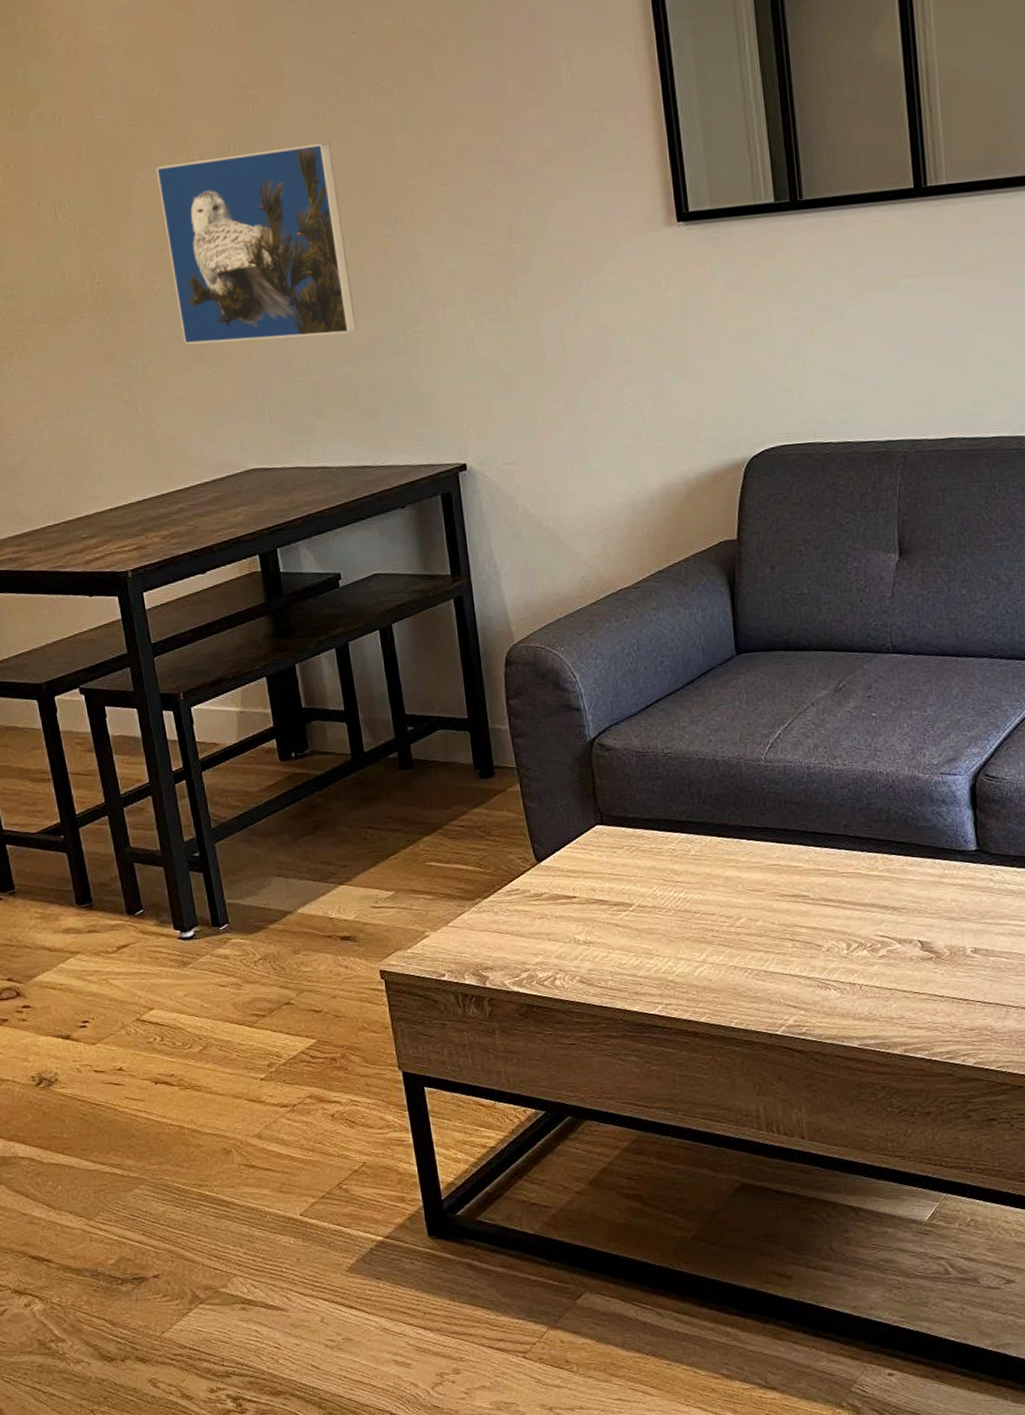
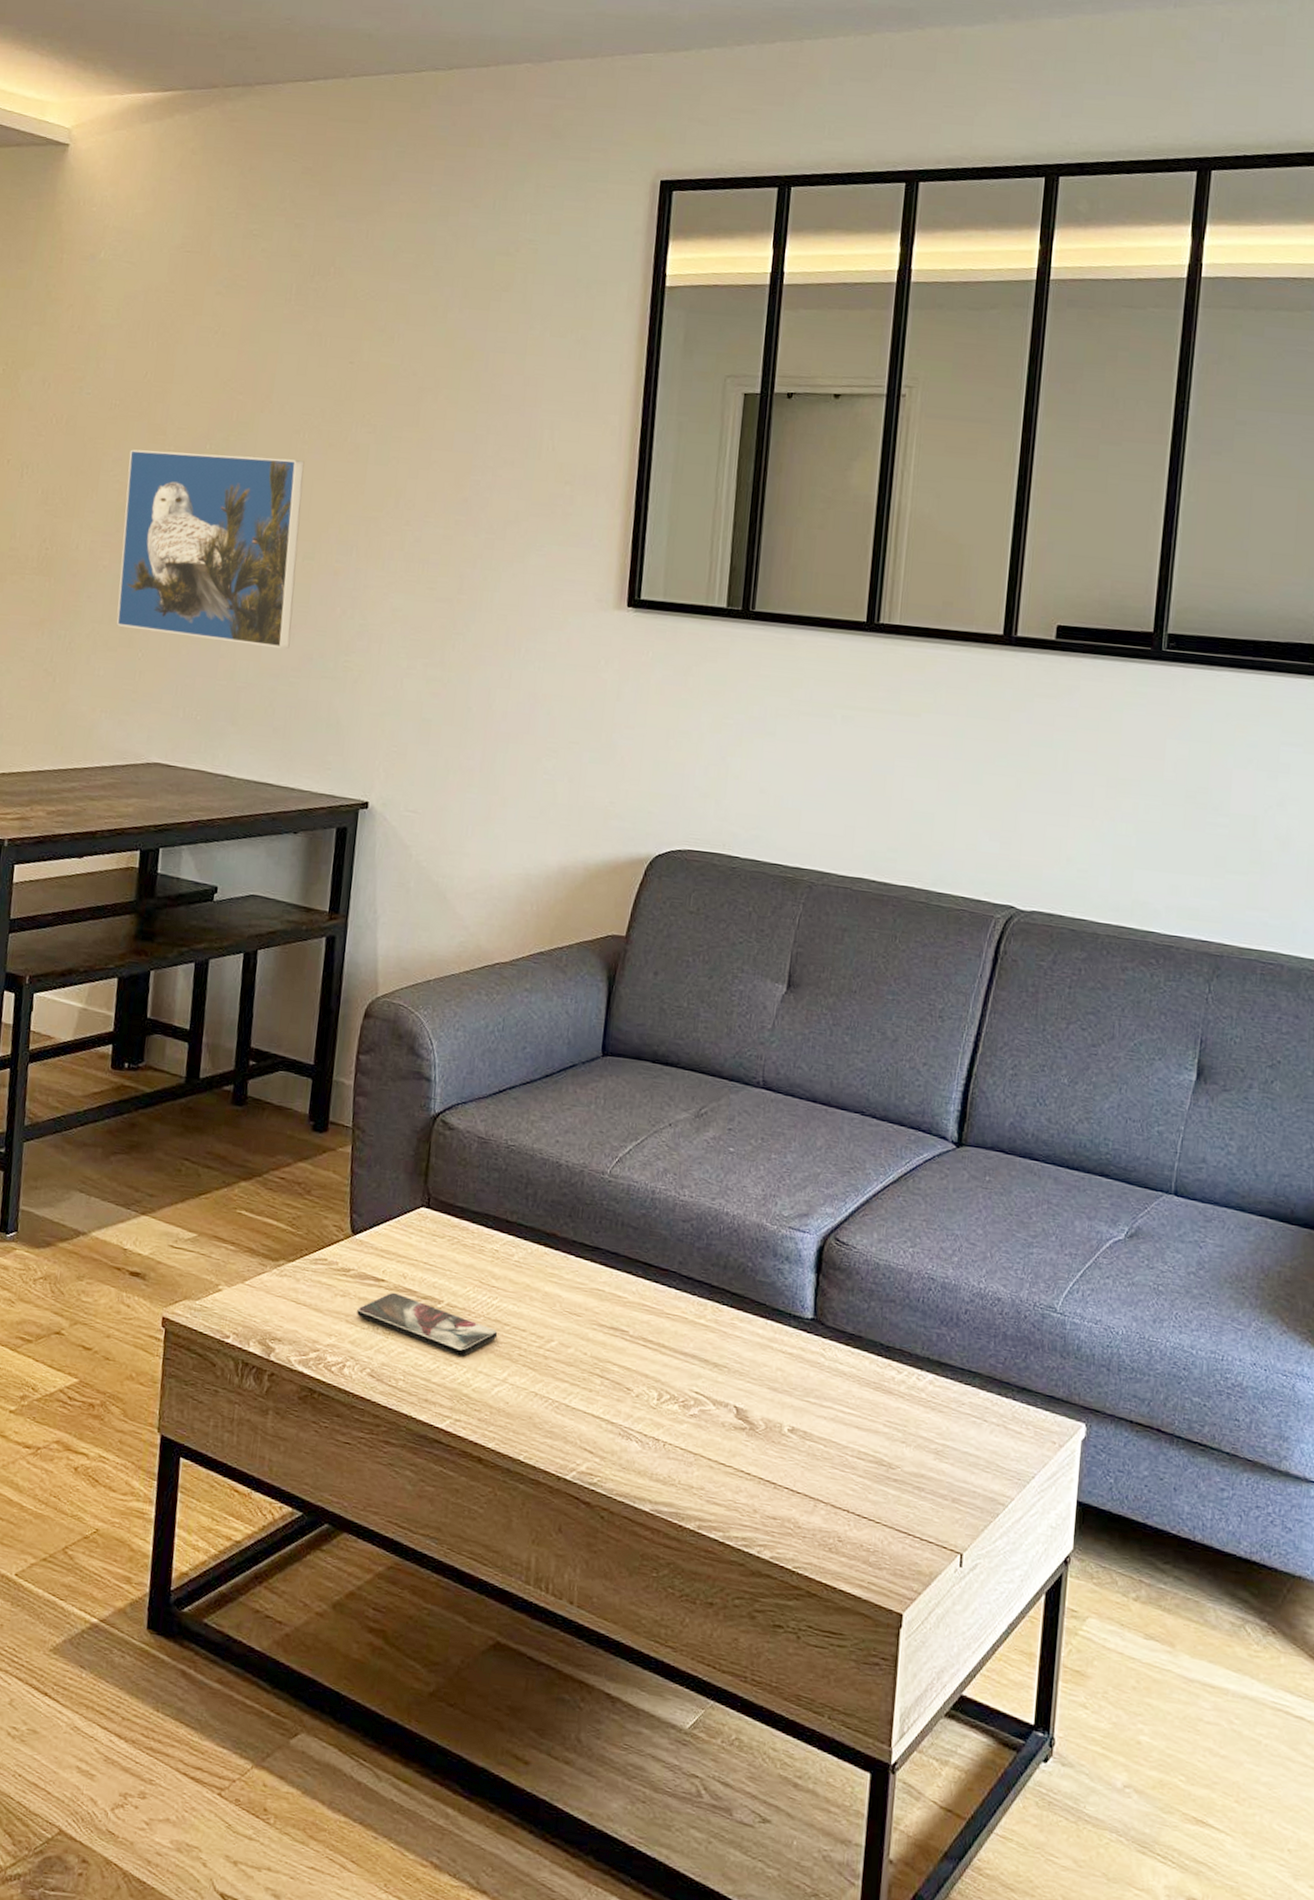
smartphone: none [556,905,690,949] -> present [357,1292,498,1357]

